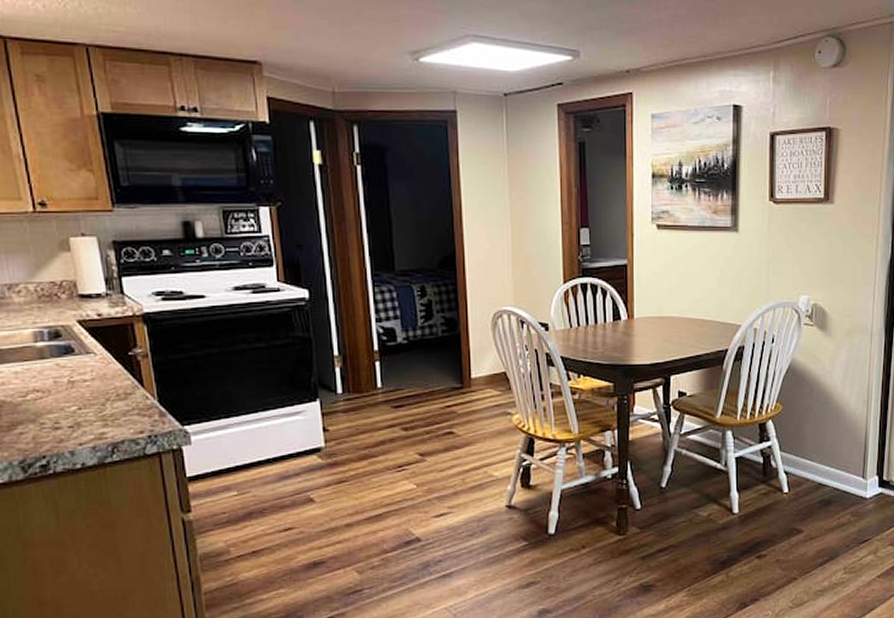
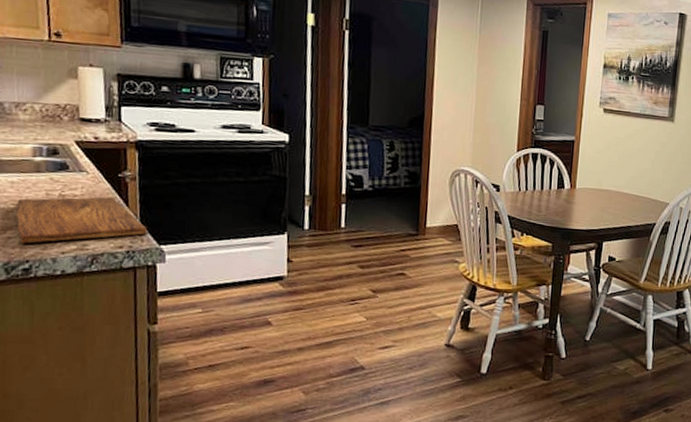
cutting board: none [22,379,167,438] -> present [14,196,147,244]

